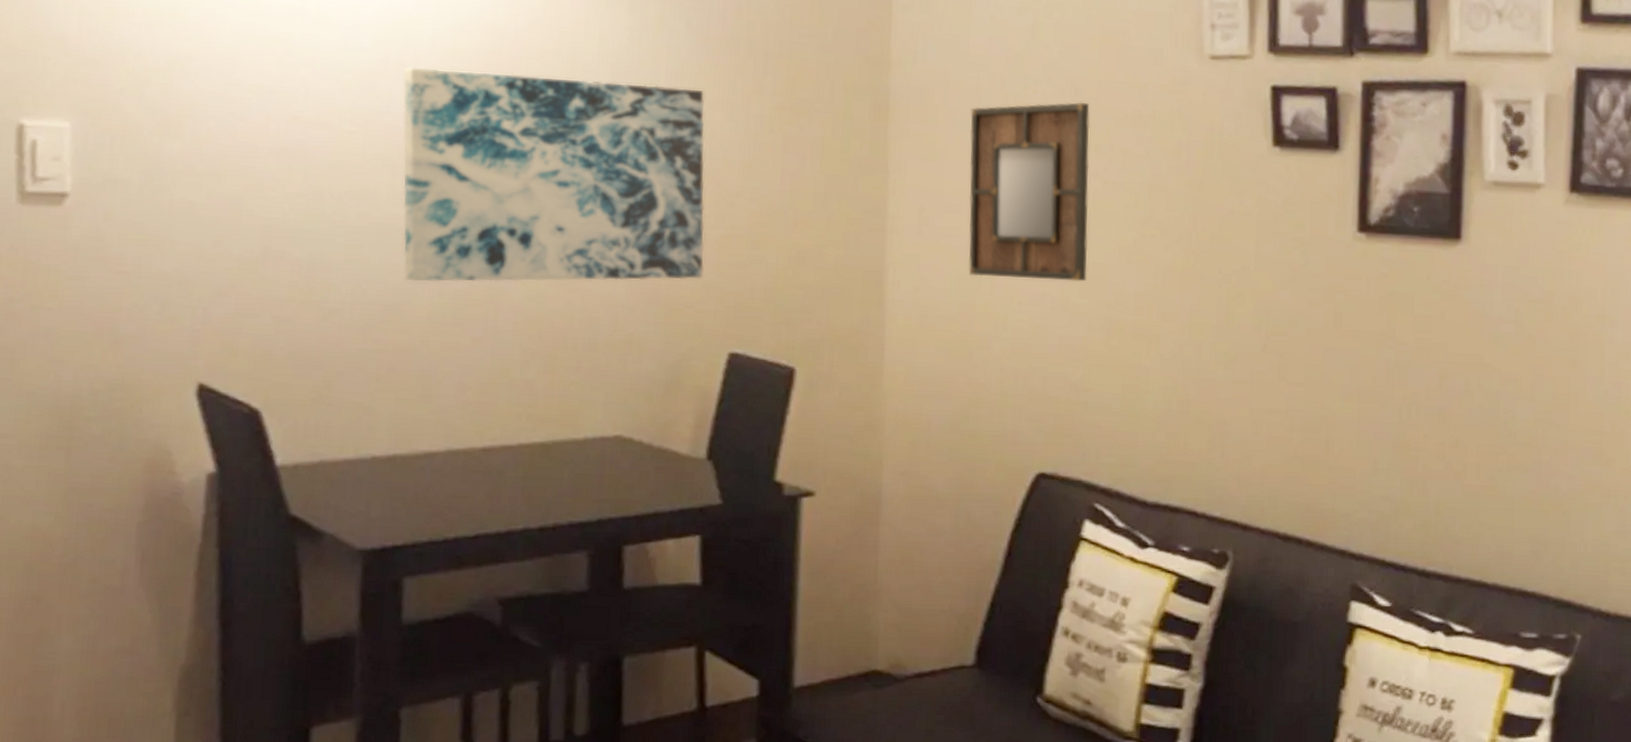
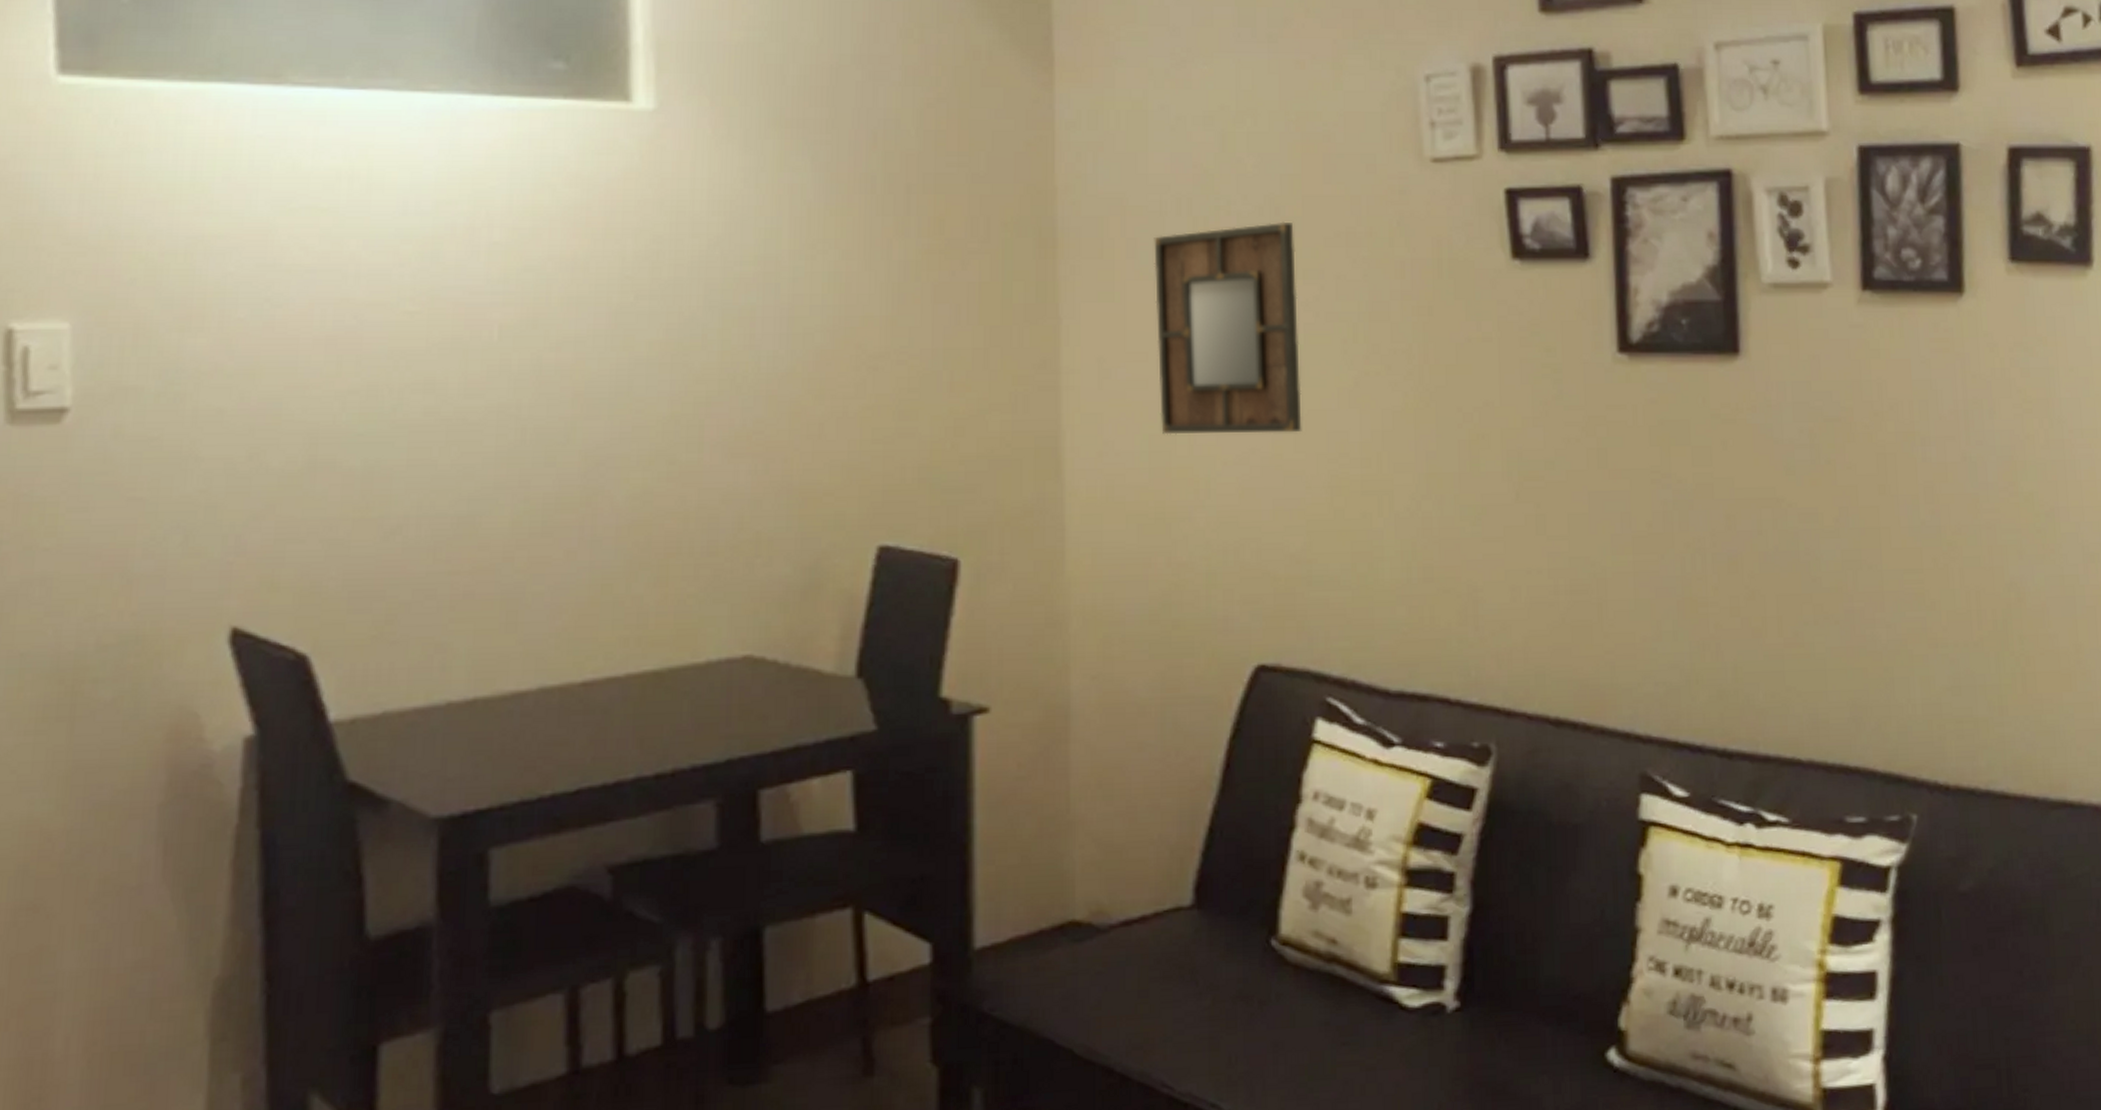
wall art: present [402,67,705,282] -> none [473,230,844,486]

